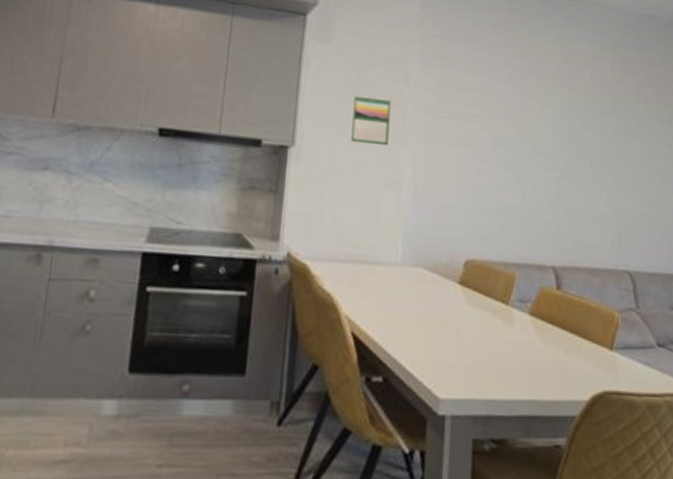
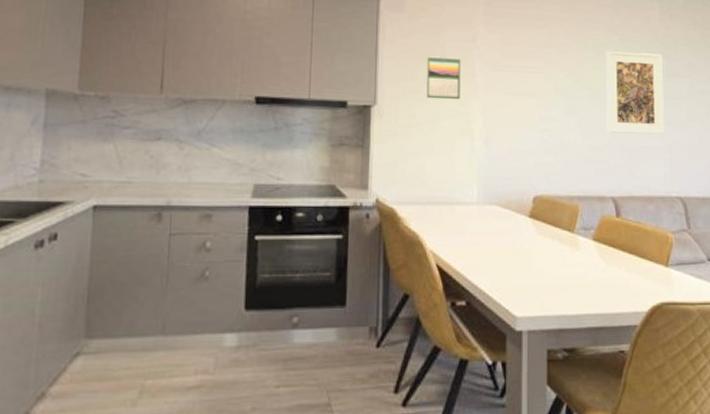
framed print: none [549,102,613,199] -> present [605,51,665,135]

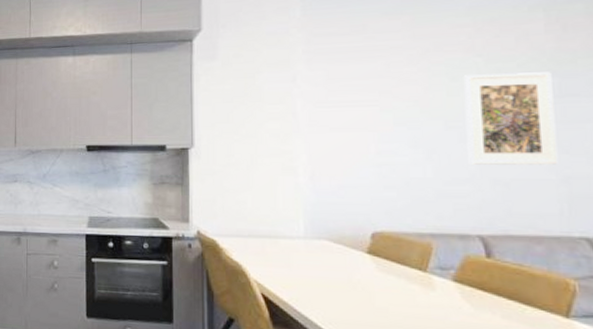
calendar: present [427,56,461,100] -> none [243,98,281,139]

